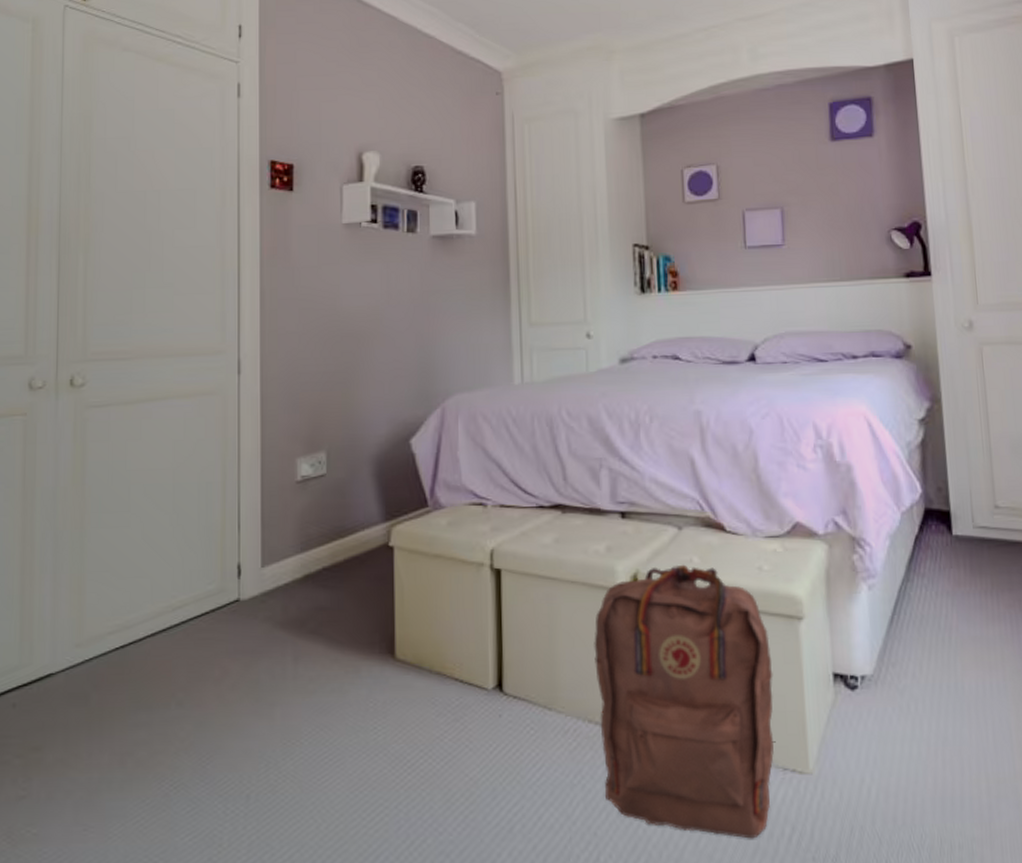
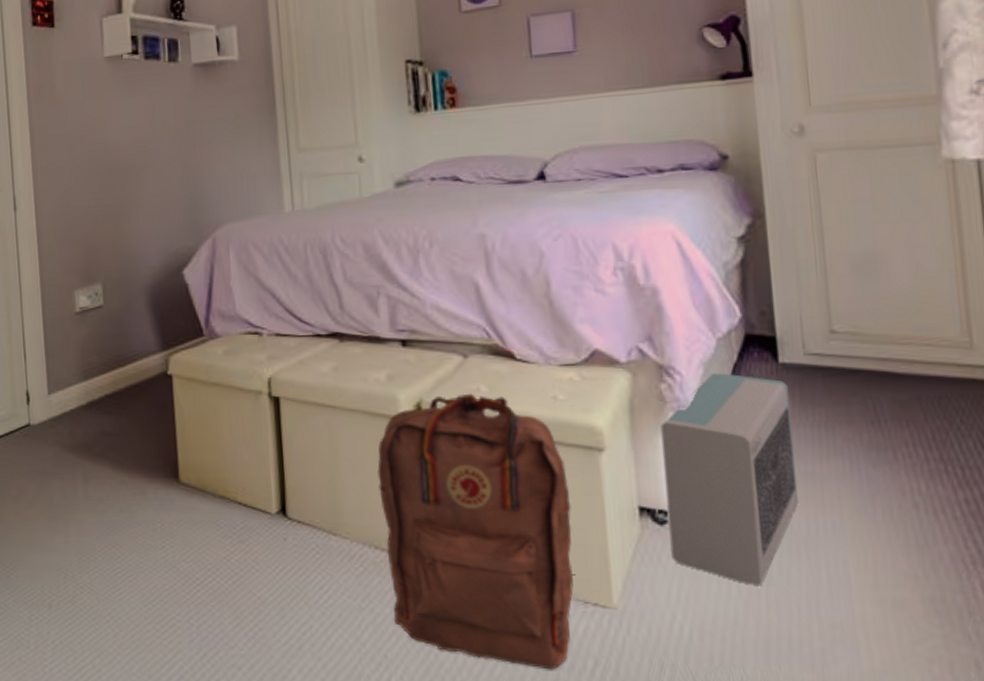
air purifier: none [852,544,969,747] -> present [660,373,798,587]

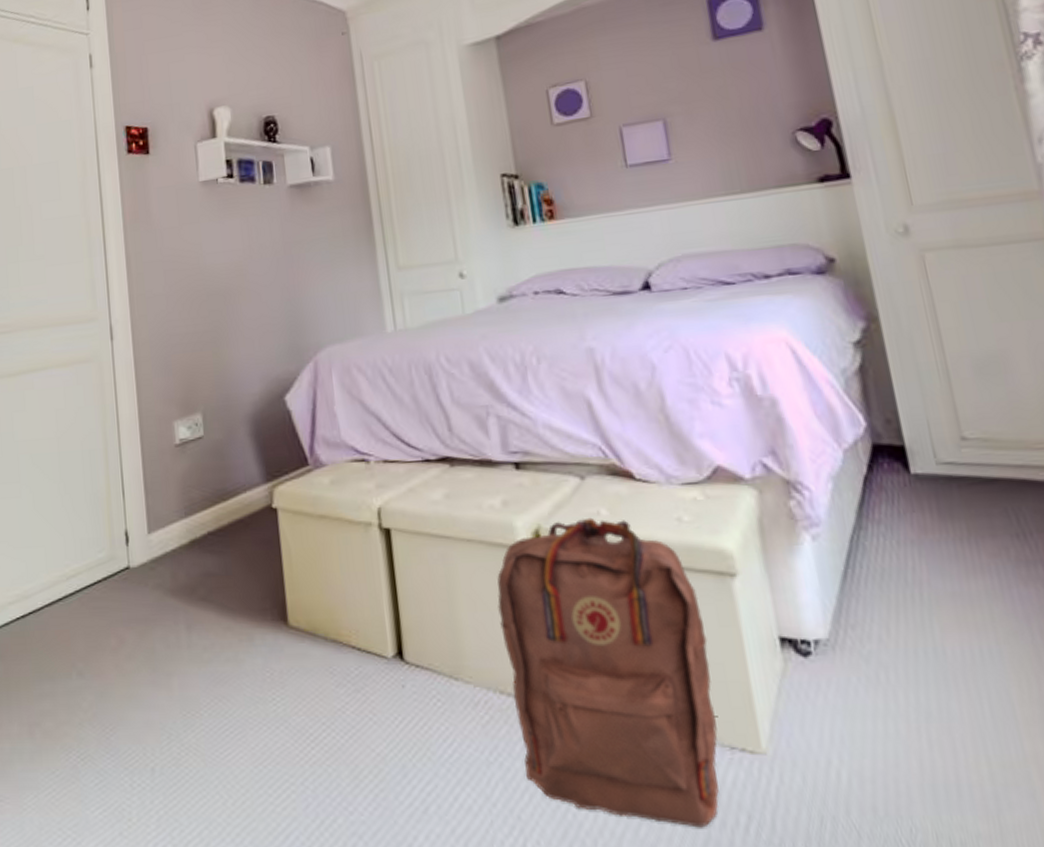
air purifier: present [660,373,798,587] -> none [793,486,949,724]

